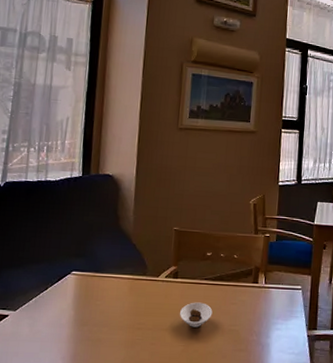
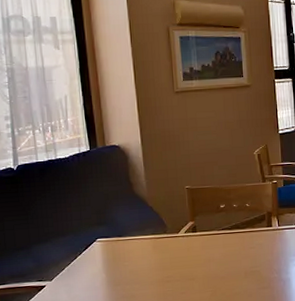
saucer: present [180,302,213,327] -> none [204,250,234,274]

